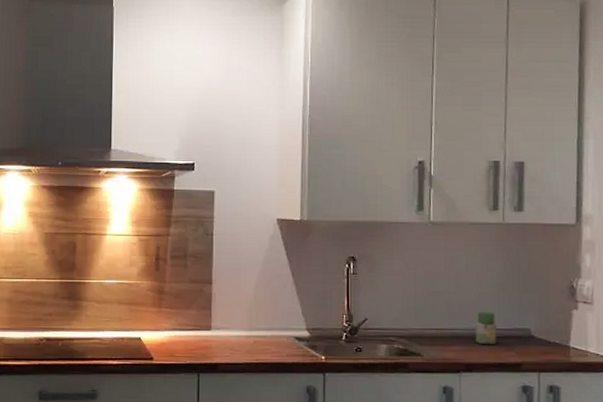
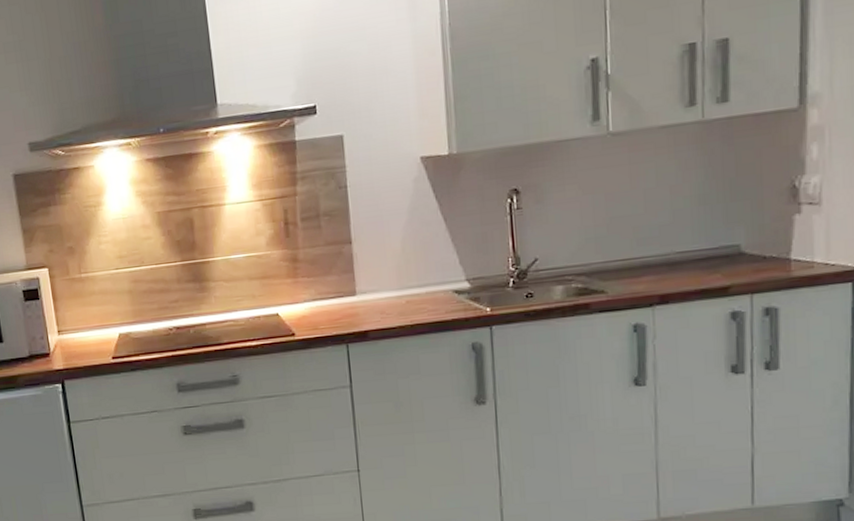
jar: present [476,311,497,345] -> none [671,230,698,271]

